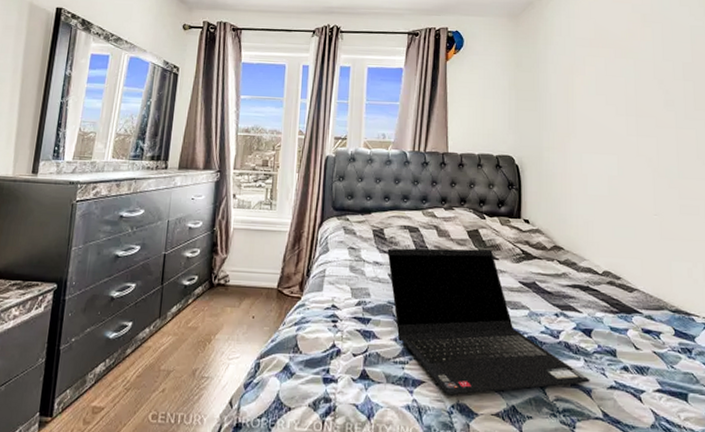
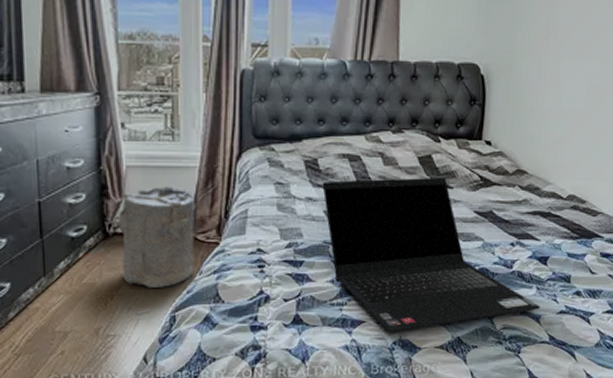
laundry hamper: none [212,246,284,335] -> present [105,187,196,288]

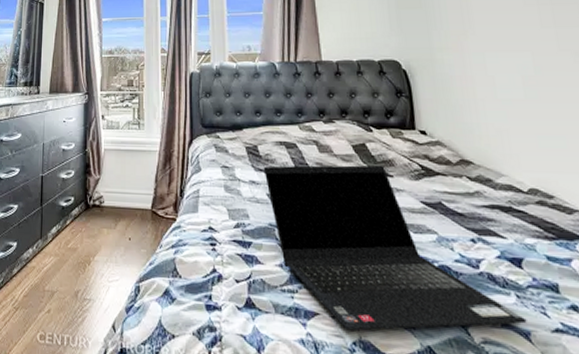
laundry hamper: present [105,187,196,288] -> none [87,167,157,258]

